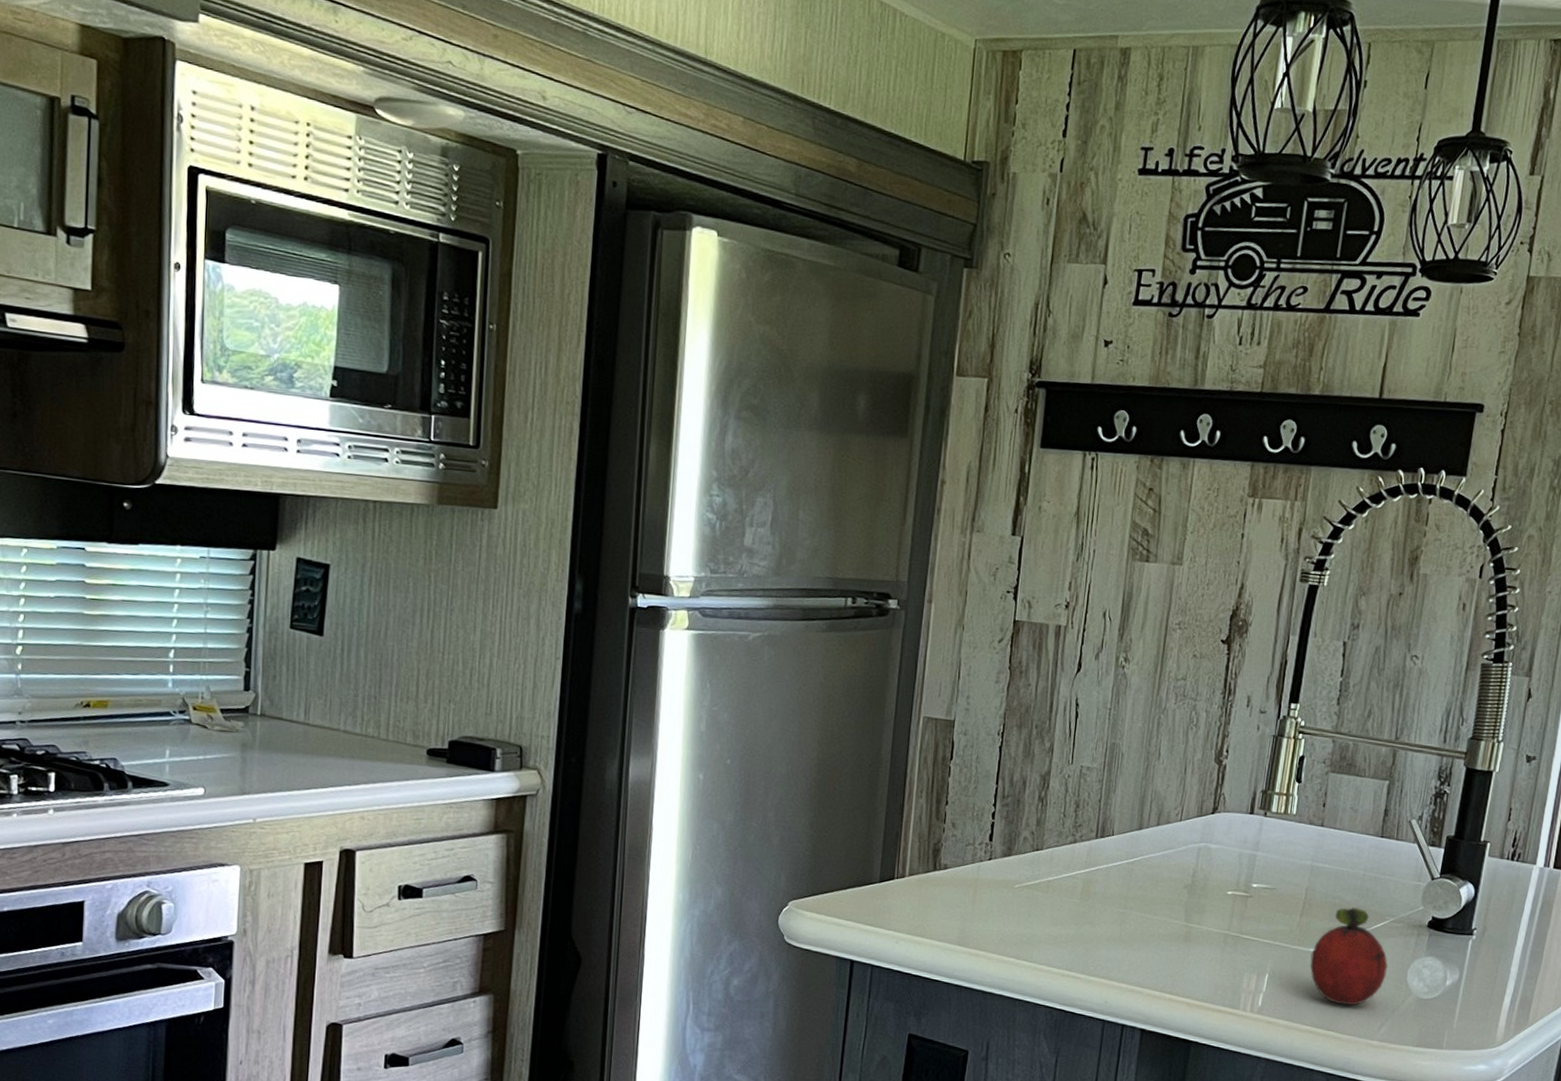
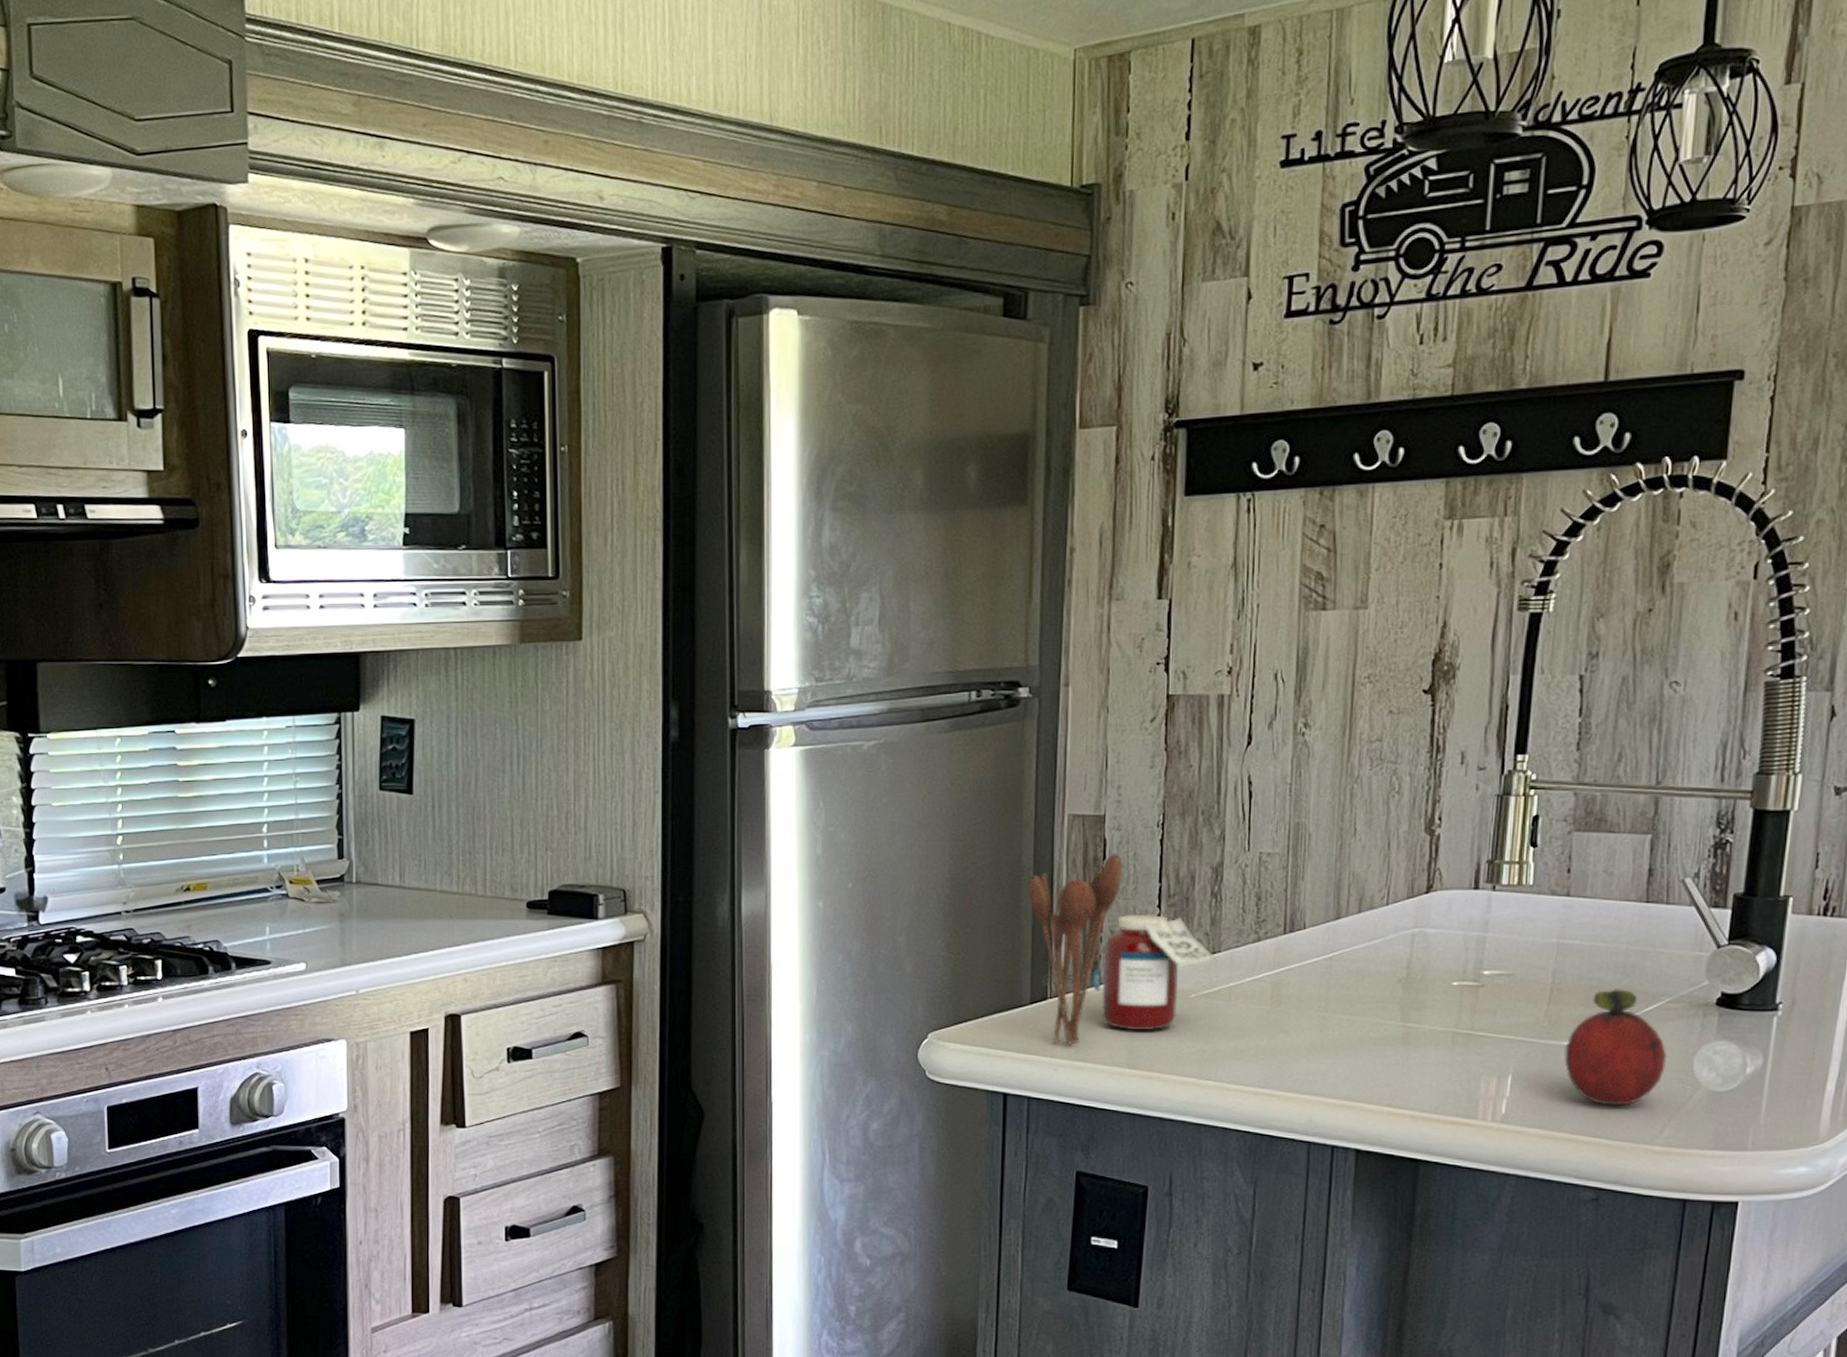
utensil holder: none [884,755,967,922] -> present [1028,854,1123,1046]
jar: none [939,810,1041,914] -> present [1101,914,1219,1030]

